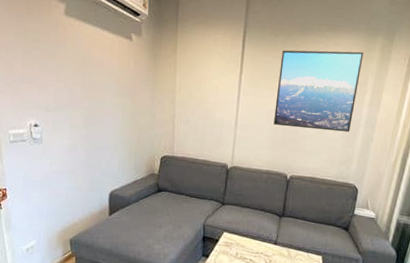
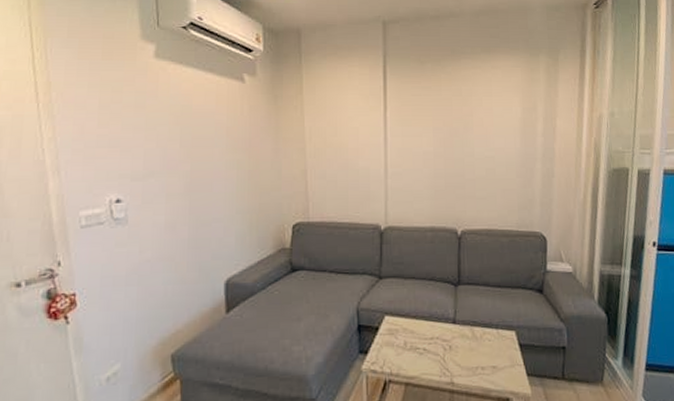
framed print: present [273,50,364,132] -> none [431,74,528,170]

